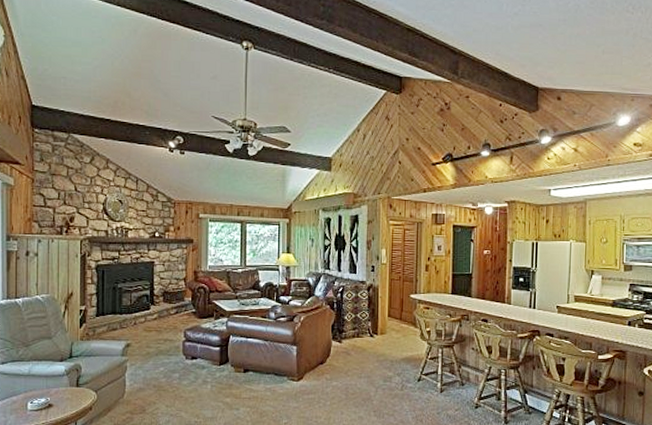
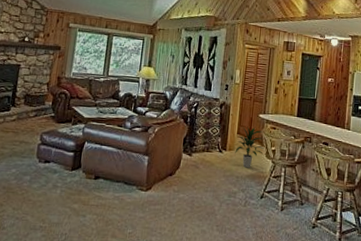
indoor plant: none [387,309,419,351] -> present [235,127,265,168]

